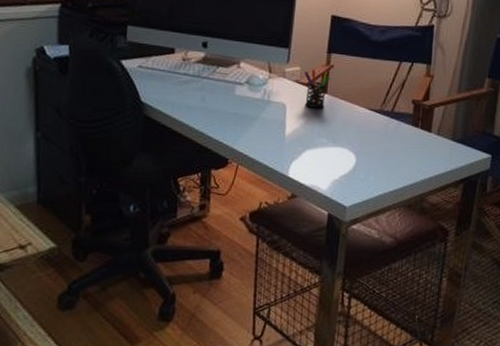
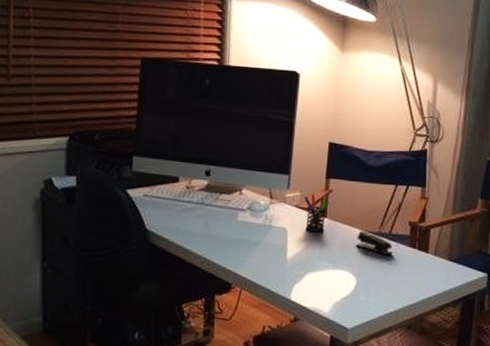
stapler: none [357,107,395,134] -> present [356,230,393,255]

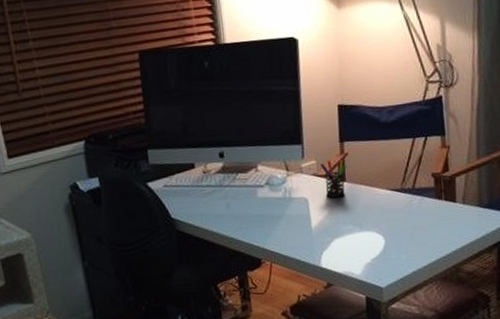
stapler: present [356,230,393,255] -> none [379,189,419,211]

